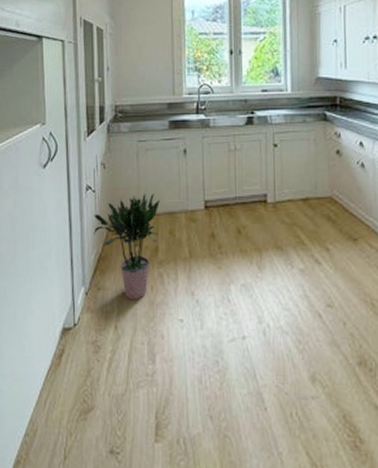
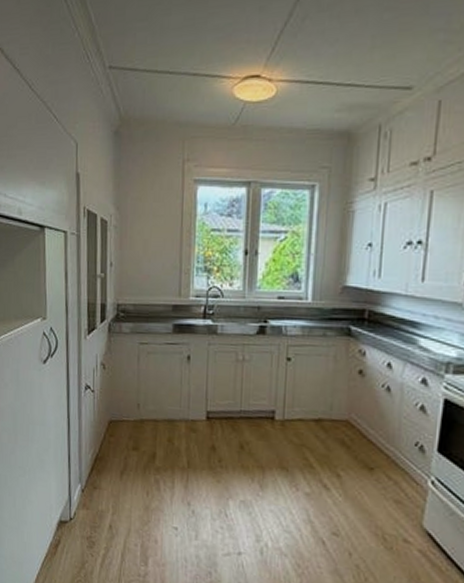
potted plant: present [94,192,160,300] -> none [91,397,159,503]

